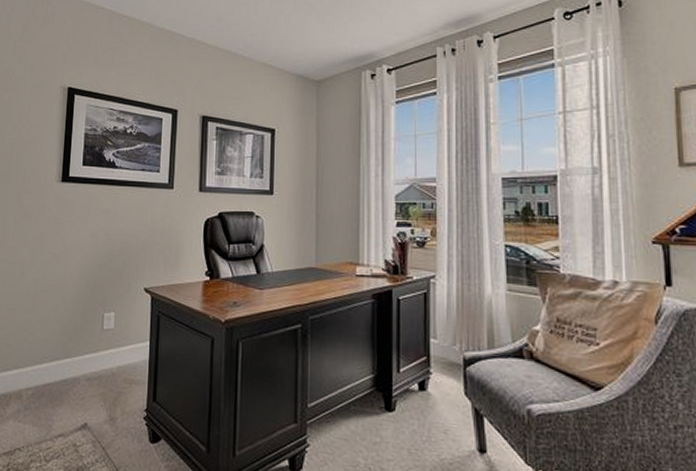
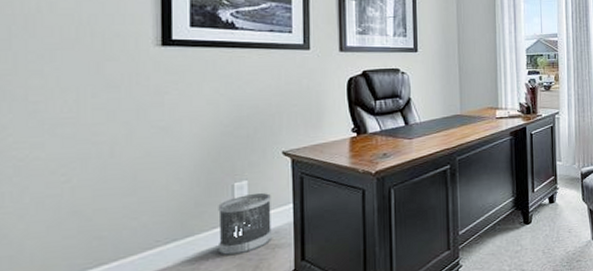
wastebasket: none [88,325,132,384] -> present [218,192,272,256]

